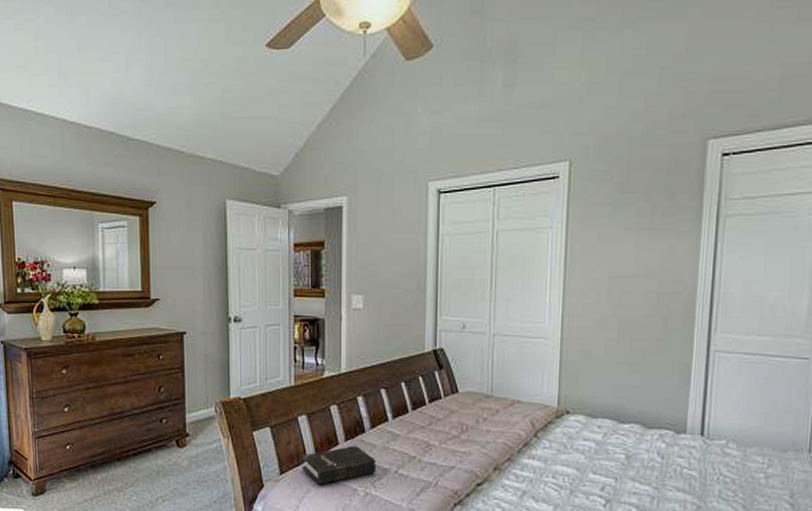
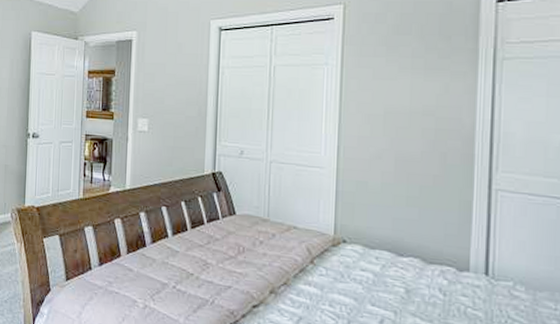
hardback book: present [301,445,377,485] -> none [86,258,156,294]

